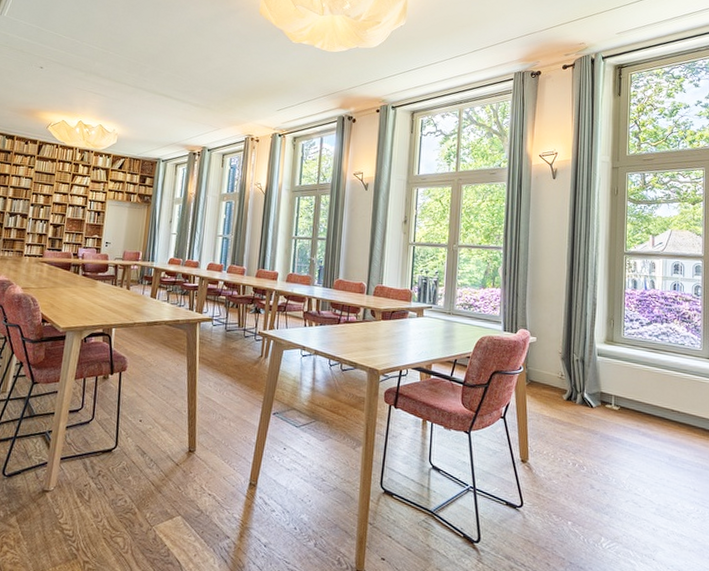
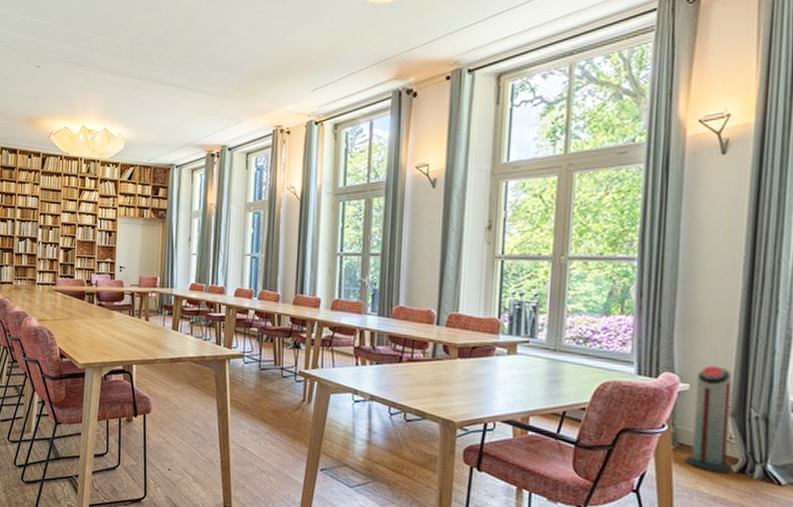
air purifier: none [534,324,564,402] -> present [685,365,733,474]

